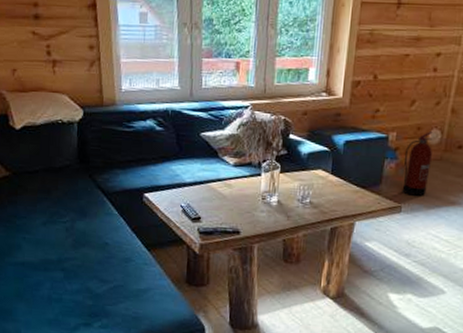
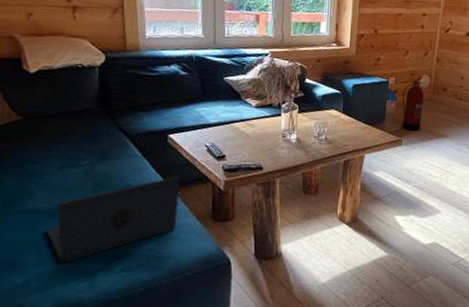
laptop: none [33,236,156,315] -> present [46,176,181,263]

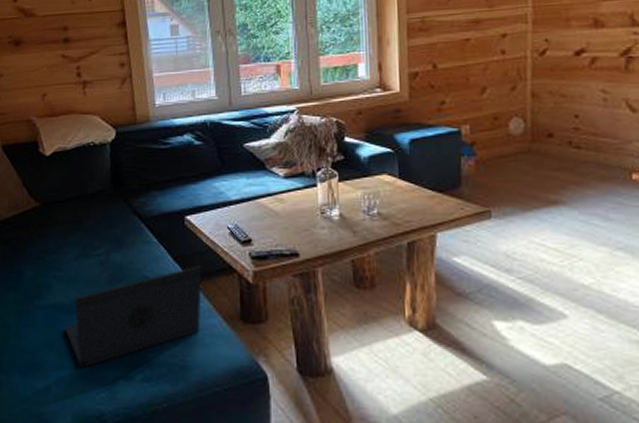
fire extinguisher: present [402,77,424,131] -> none [483,121,519,197]

